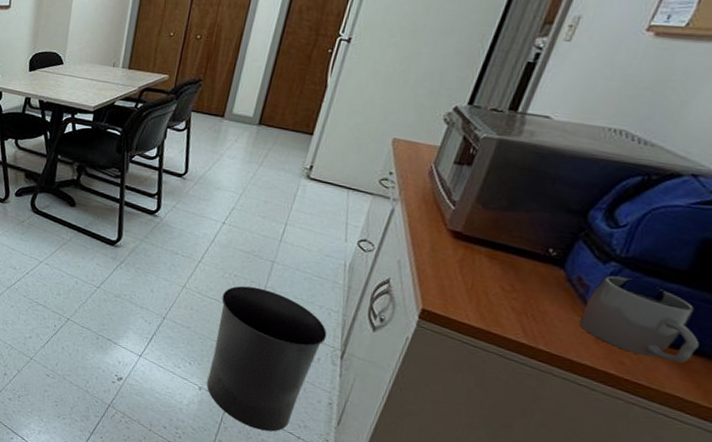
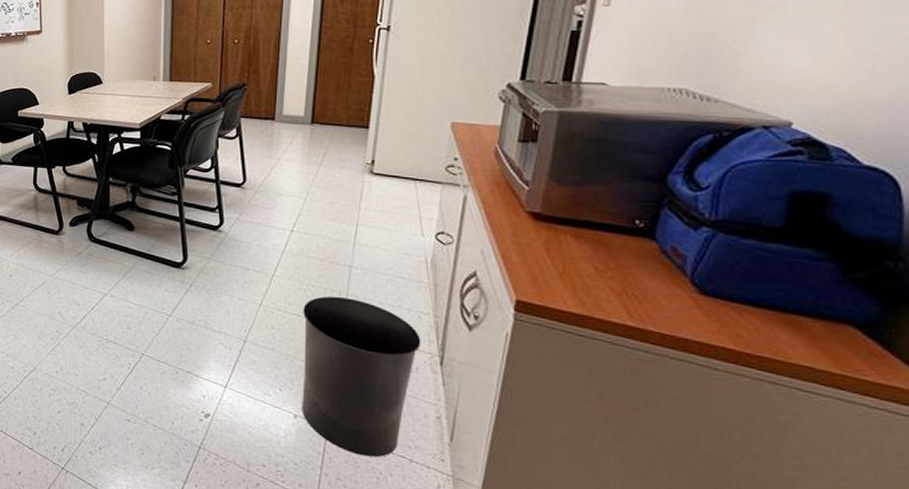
mug: present [578,275,700,364] -> none [683,241,815,330]

